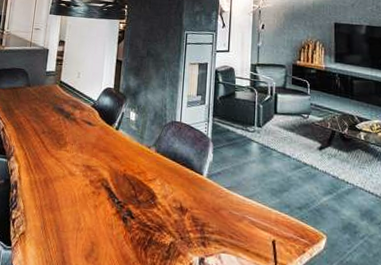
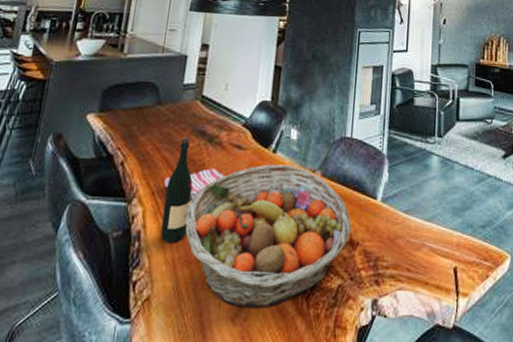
wine bottle: none [31,113,55,193] -> present [160,137,193,242]
dish towel: none [33,138,78,161] -> present [164,168,225,199]
fruit basket: none [49,138,181,253] -> present [185,164,351,308]

